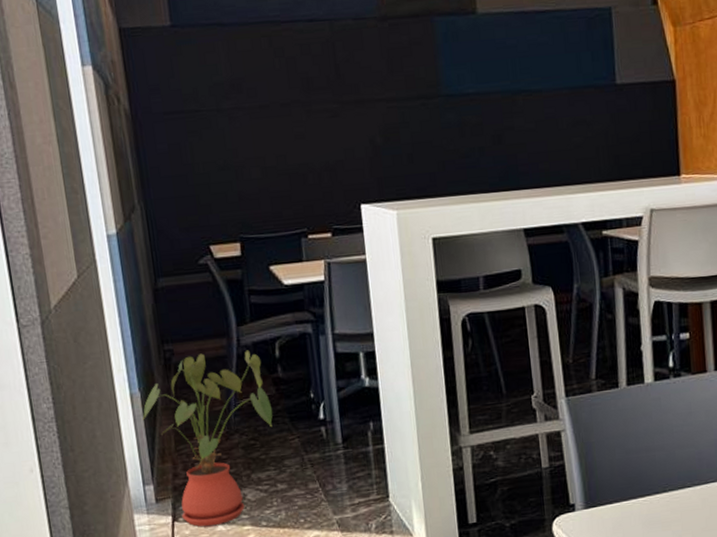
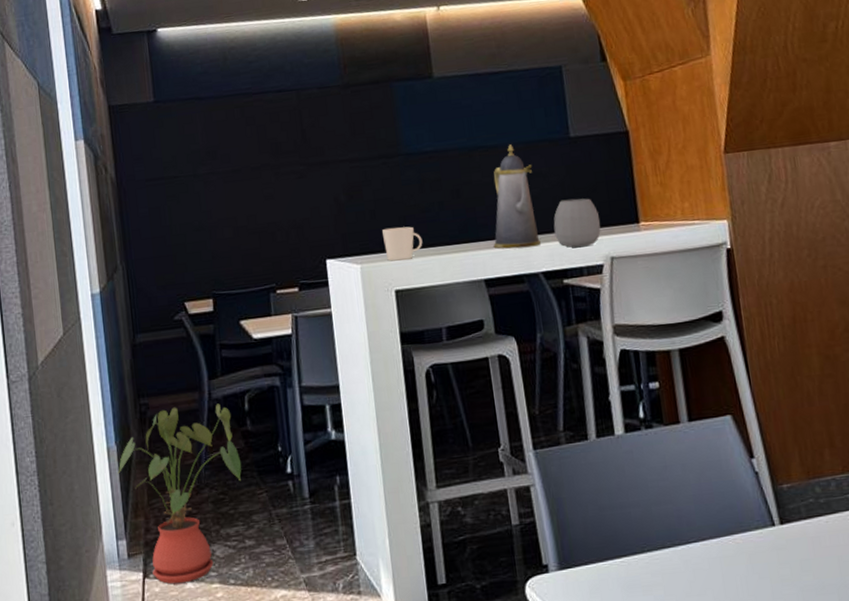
cup: none [420,172,462,208] -> present [382,226,423,262]
coffee pot: none [534,89,583,199] -> present [493,144,542,250]
cup: none [595,148,642,199] -> present [553,198,601,248]

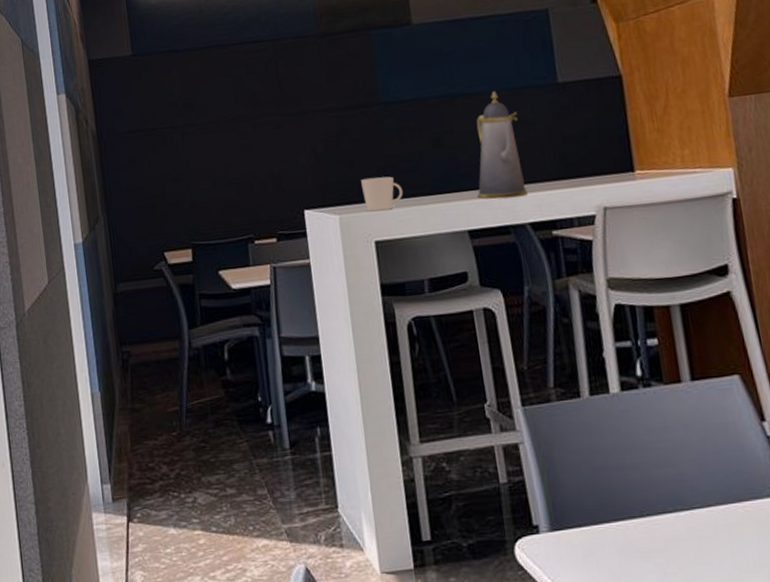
house plant: present [118,403,242,584] -> none [102,352,222,529]
cup: present [553,198,601,248] -> none [541,146,593,198]

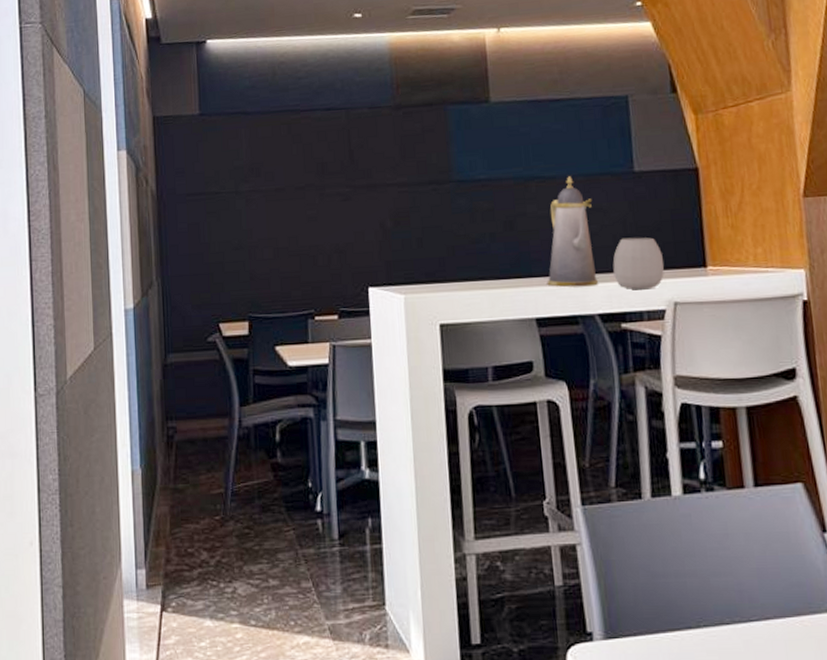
cup: present [361,176,403,212] -> none [429,257,472,294]
cup: none [541,146,593,198] -> present [613,237,664,290]

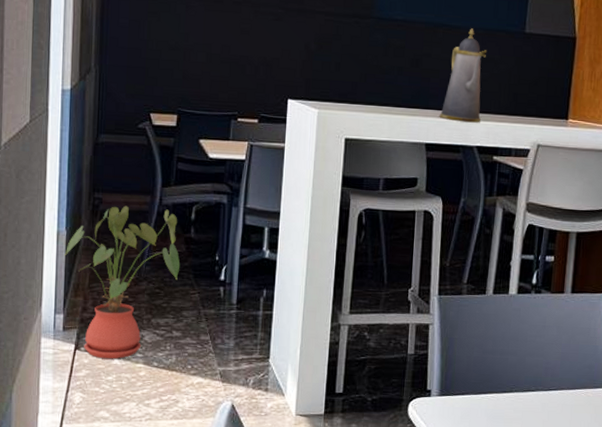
house plant: none [141,432,270,621] -> present [64,205,181,359]
cup: present [613,237,664,290] -> none [494,87,535,132]

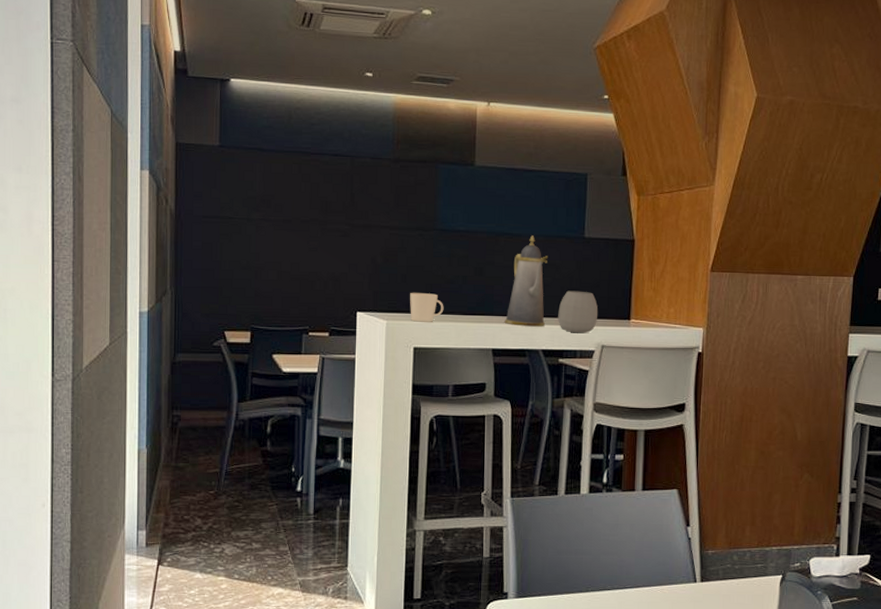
house plant: present [64,205,181,359] -> none [145,422,258,573]
cup: none [343,81,378,114] -> present [410,292,444,323]
cup: none [494,87,535,132] -> present [558,290,598,334]

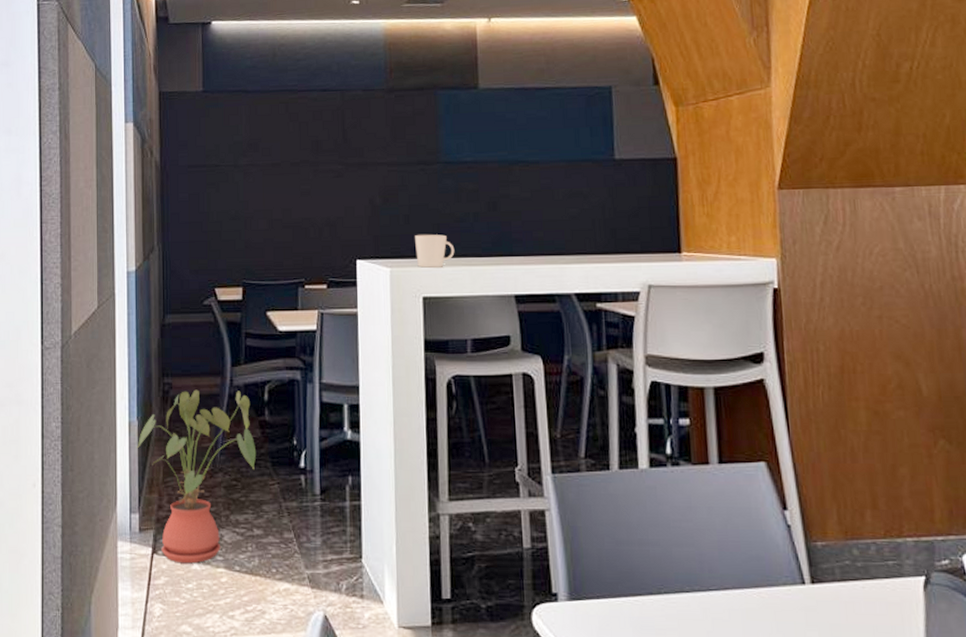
house plant: none [145,422,258,573] -> present [137,389,257,564]
coffee pot: present [504,235,549,327] -> none [526,161,577,267]
cup: present [558,290,598,334] -> none [590,222,640,272]

